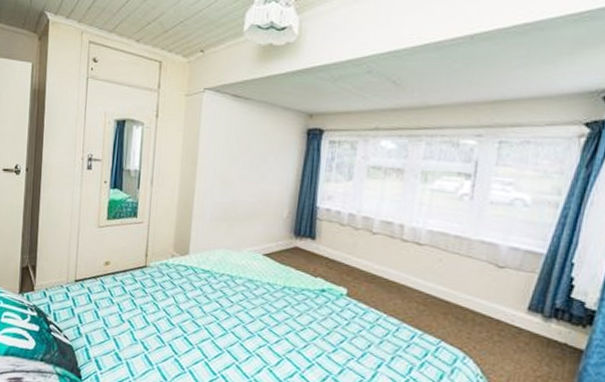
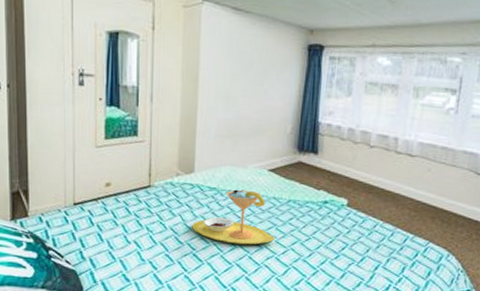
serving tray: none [184,272,269,332] -> present [192,189,275,245]

